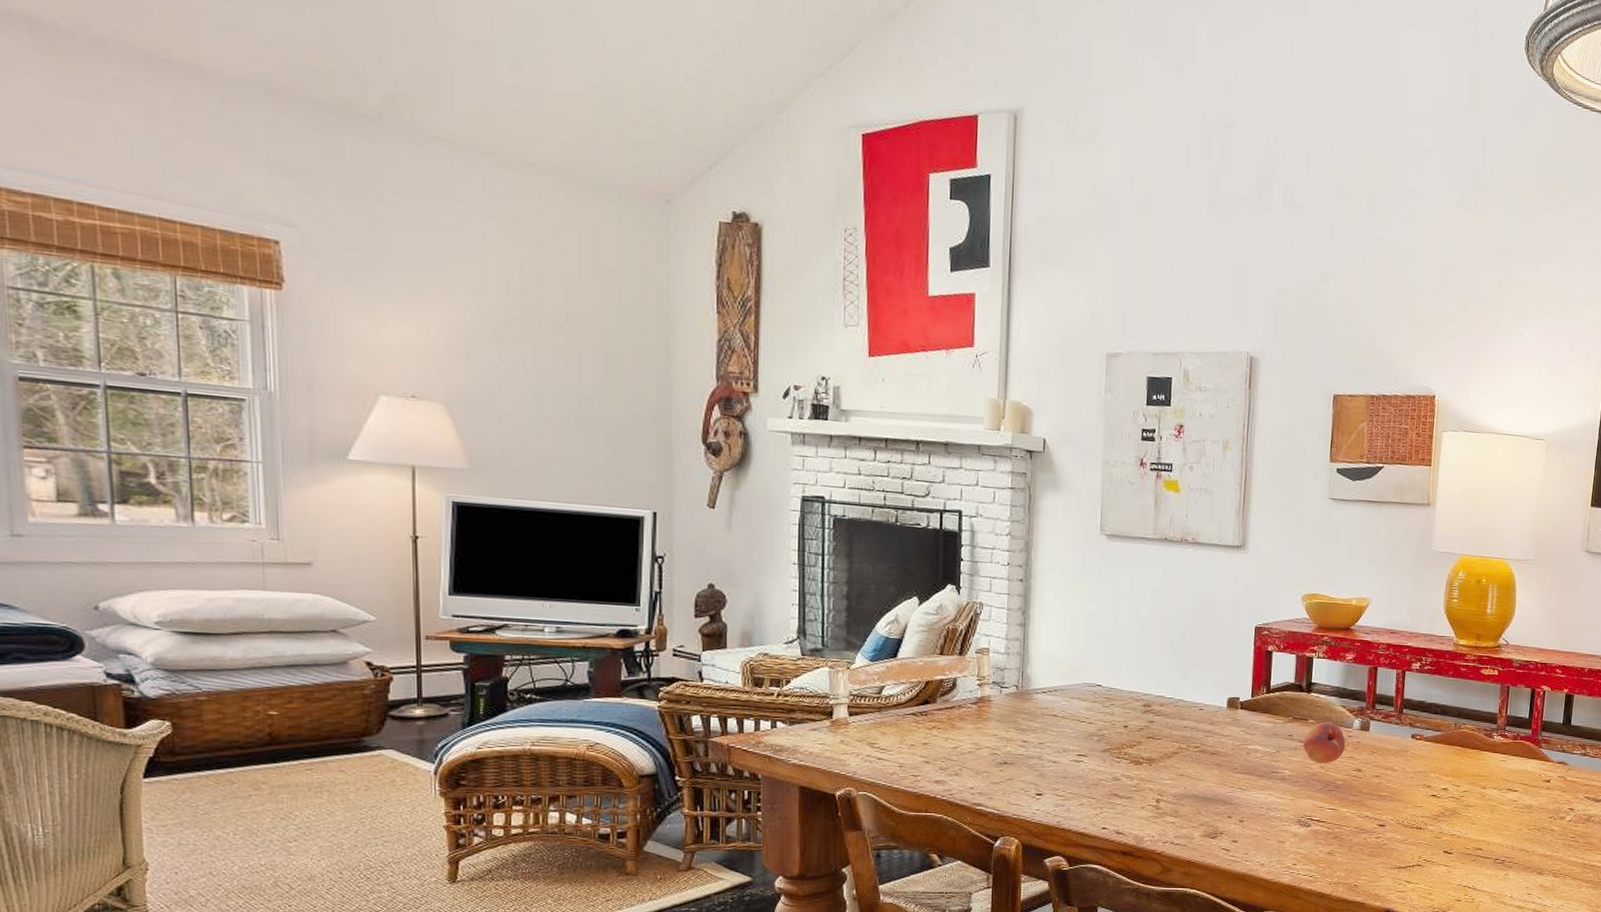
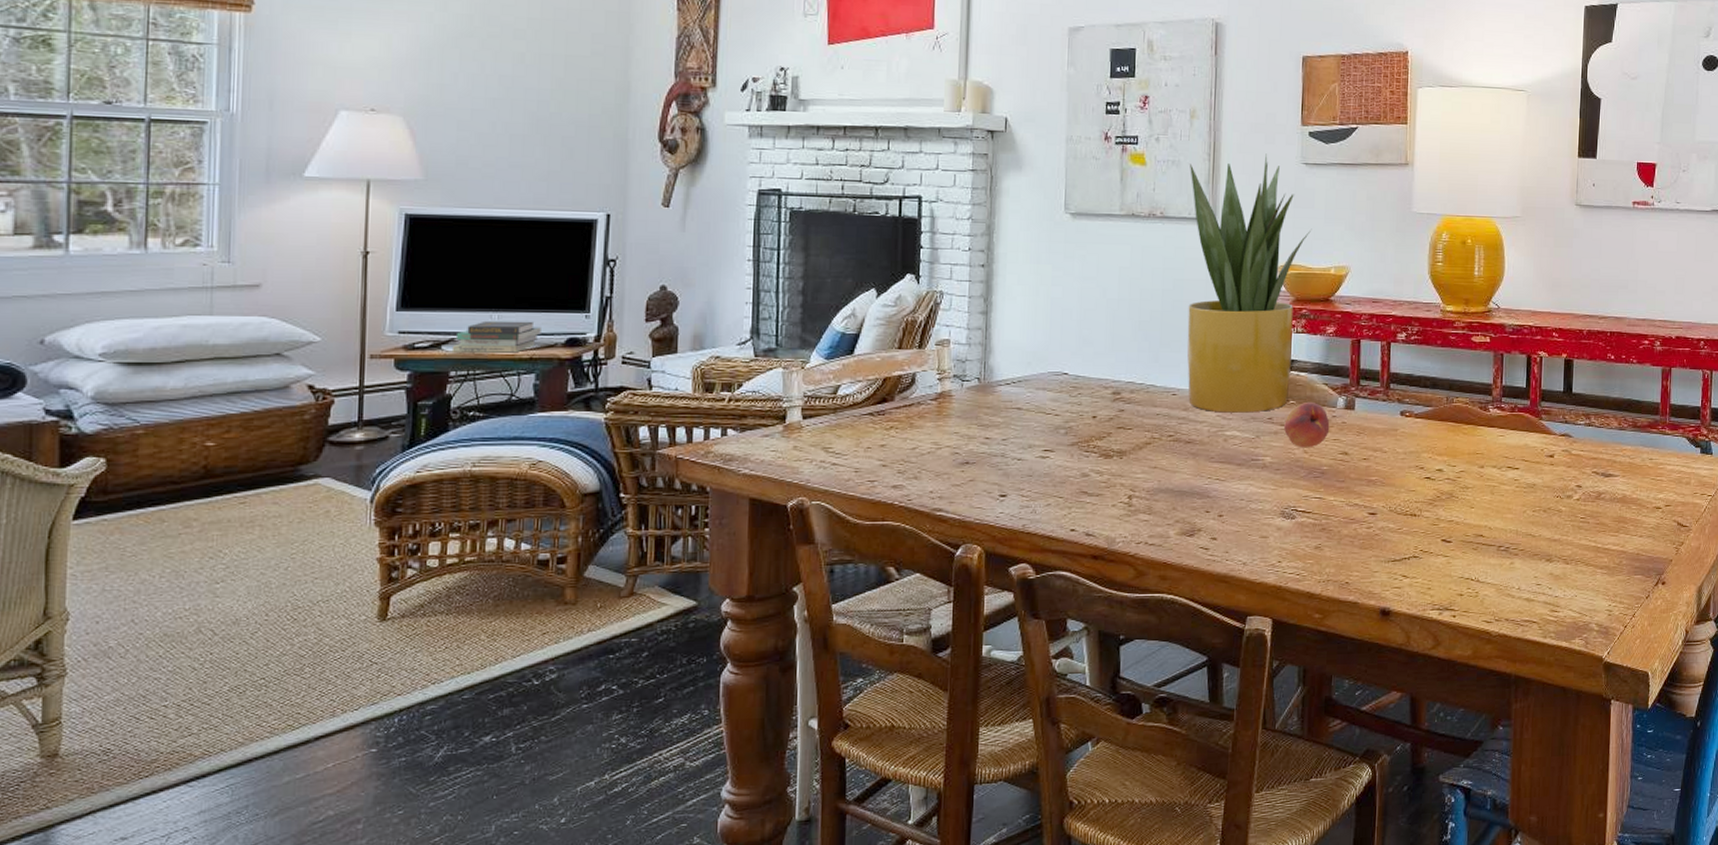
books: none [505,608,593,641] -> present [451,320,541,353]
planter: none [1213,487,1336,730] -> present [1186,153,1312,413]

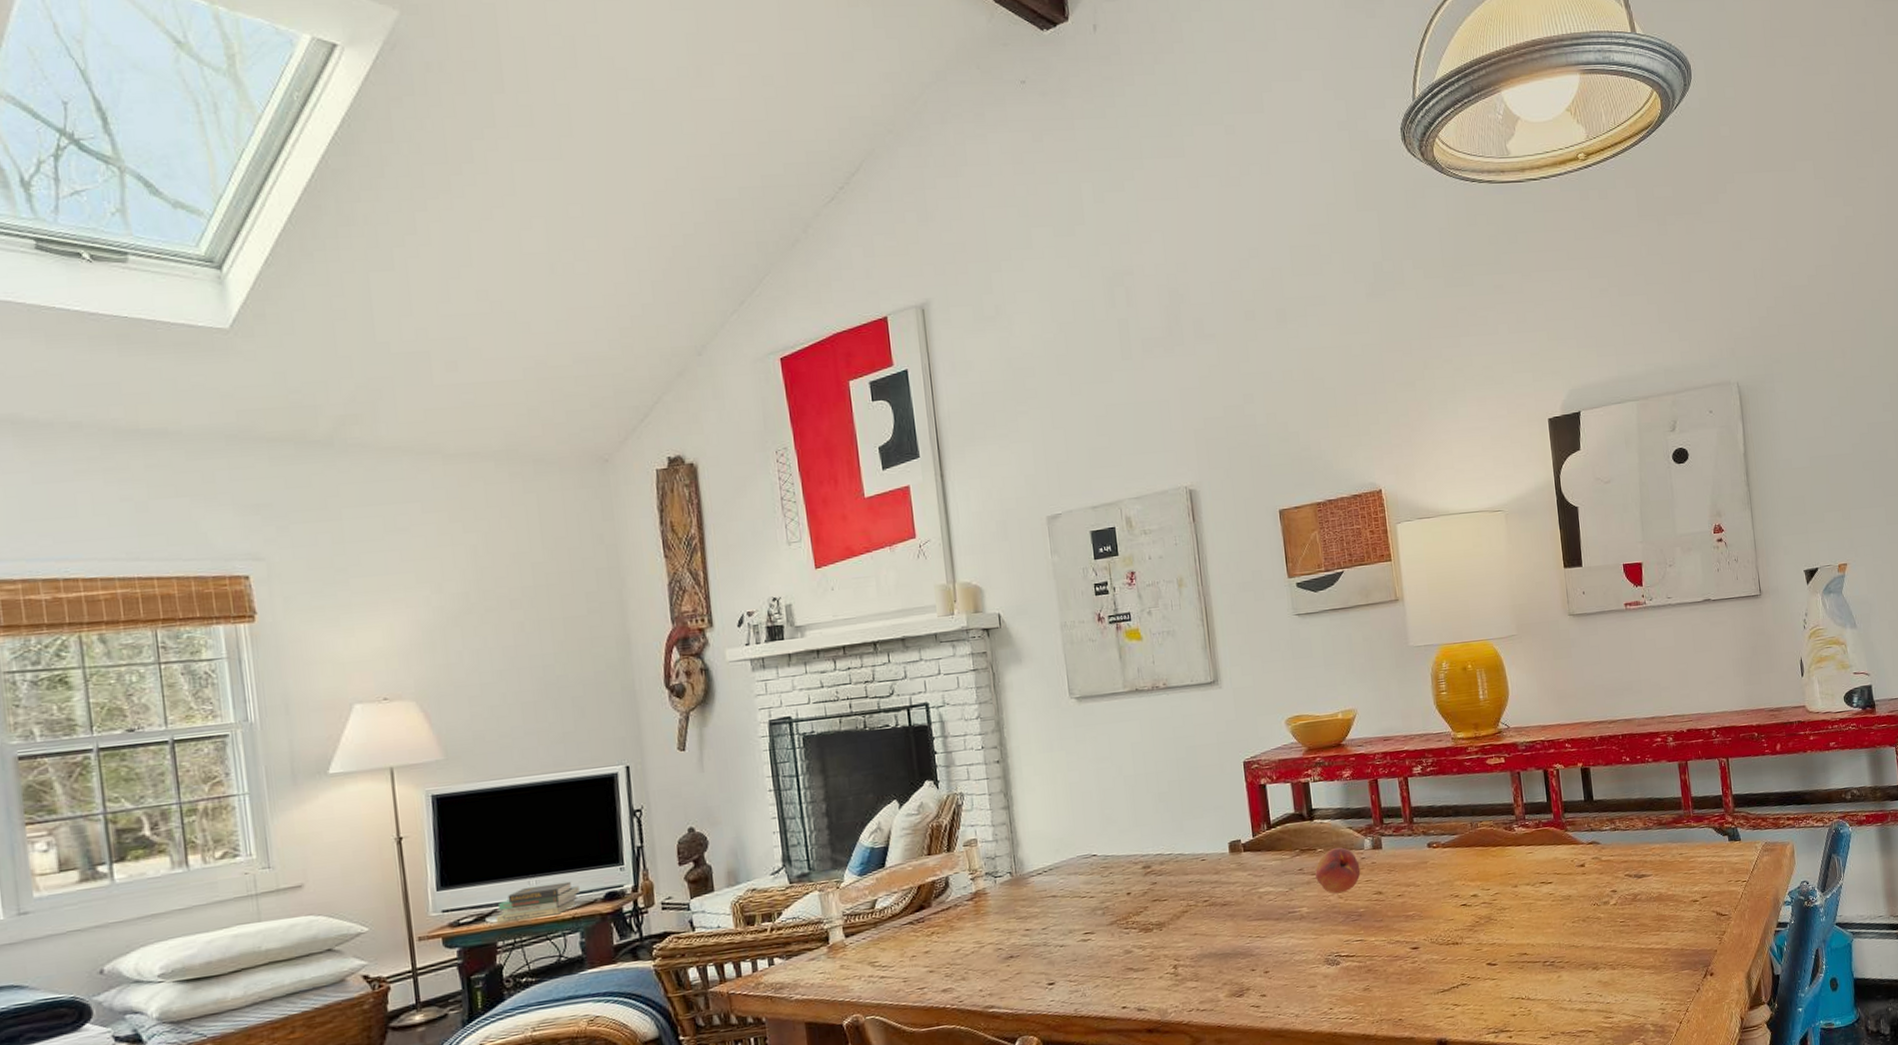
planter: present [1186,153,1312,413] -> none [1185,610,1316,872]

